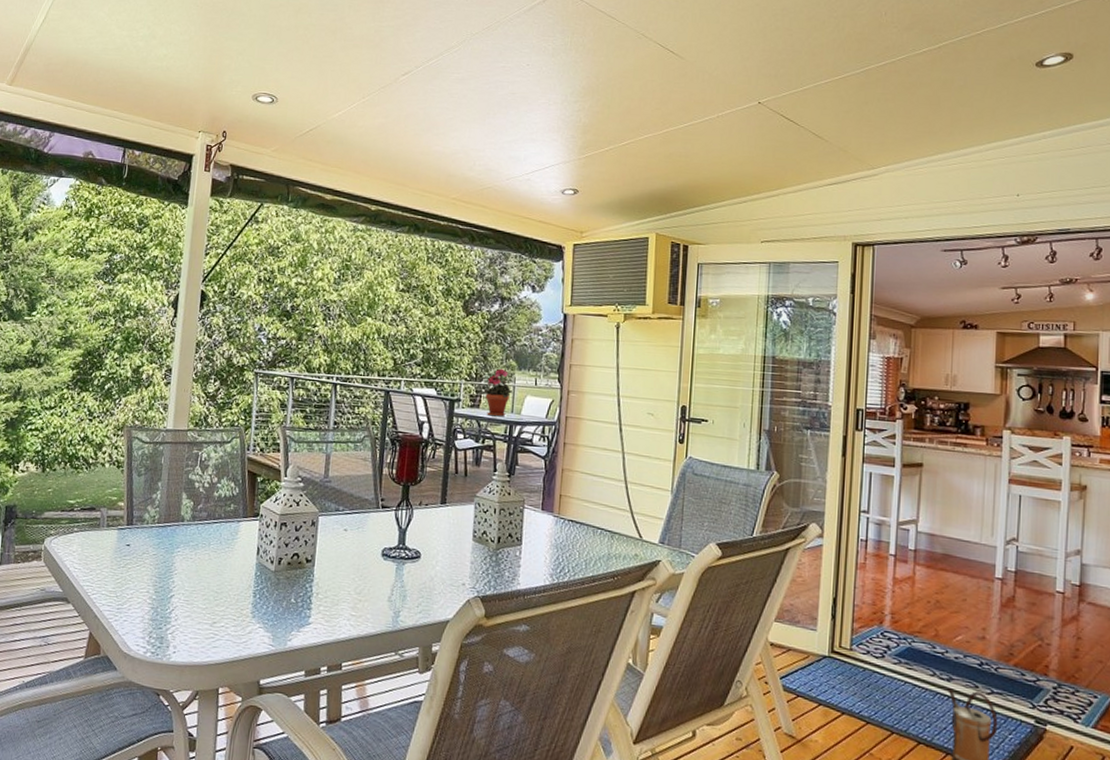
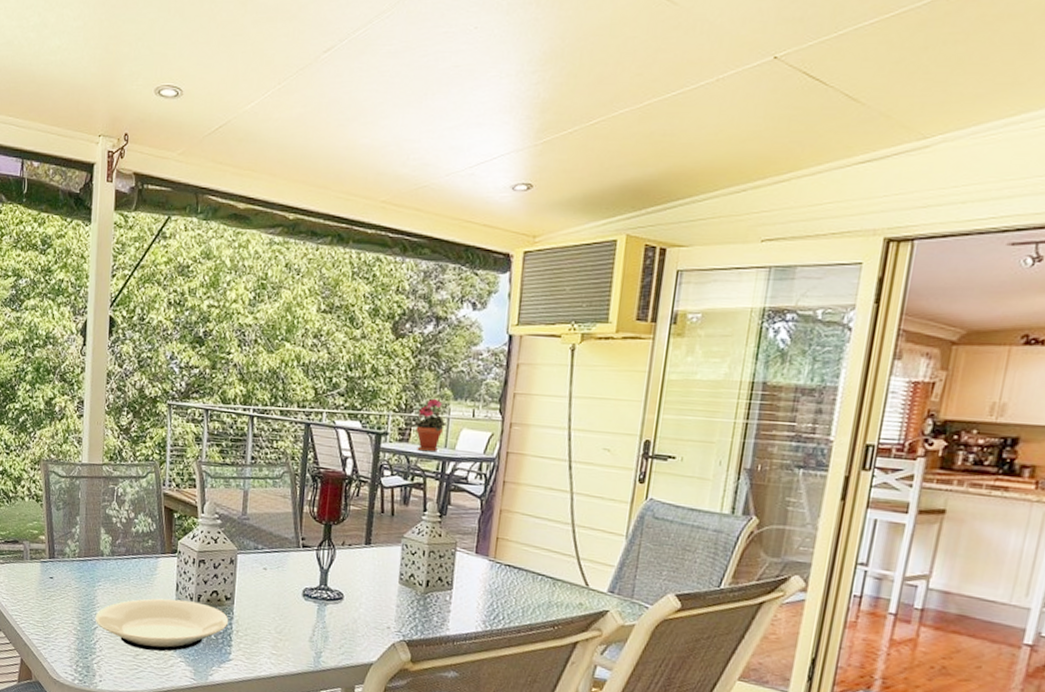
plate: none [171,563,309,618] -> present [95,598,229,652]

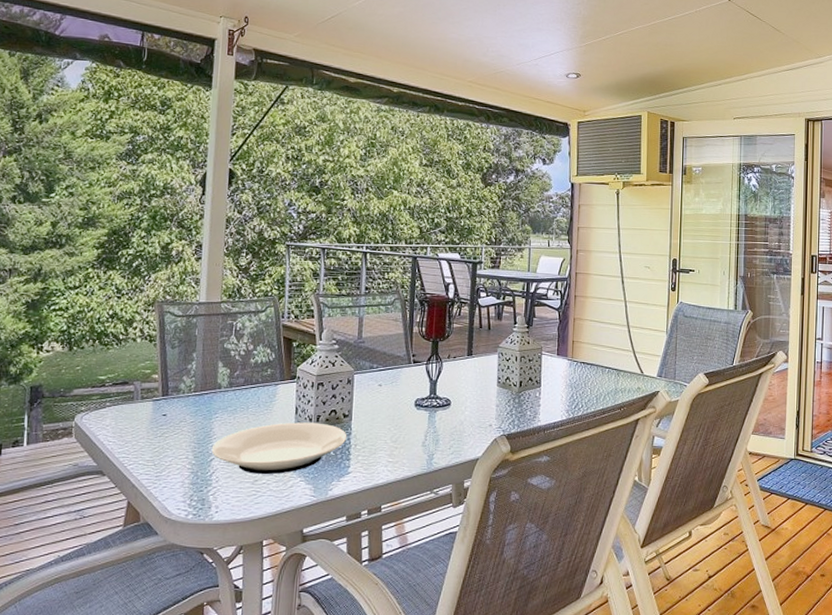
potted plant: present [413,398,446,453] -> none [502,233,528,276]

